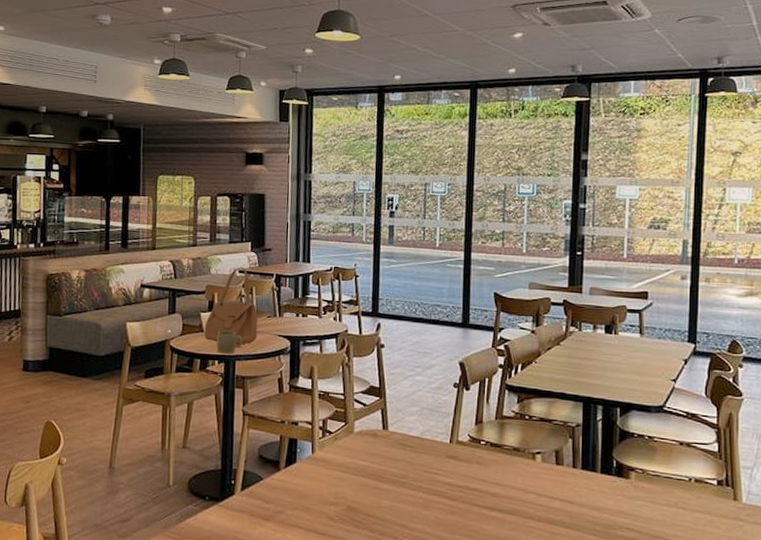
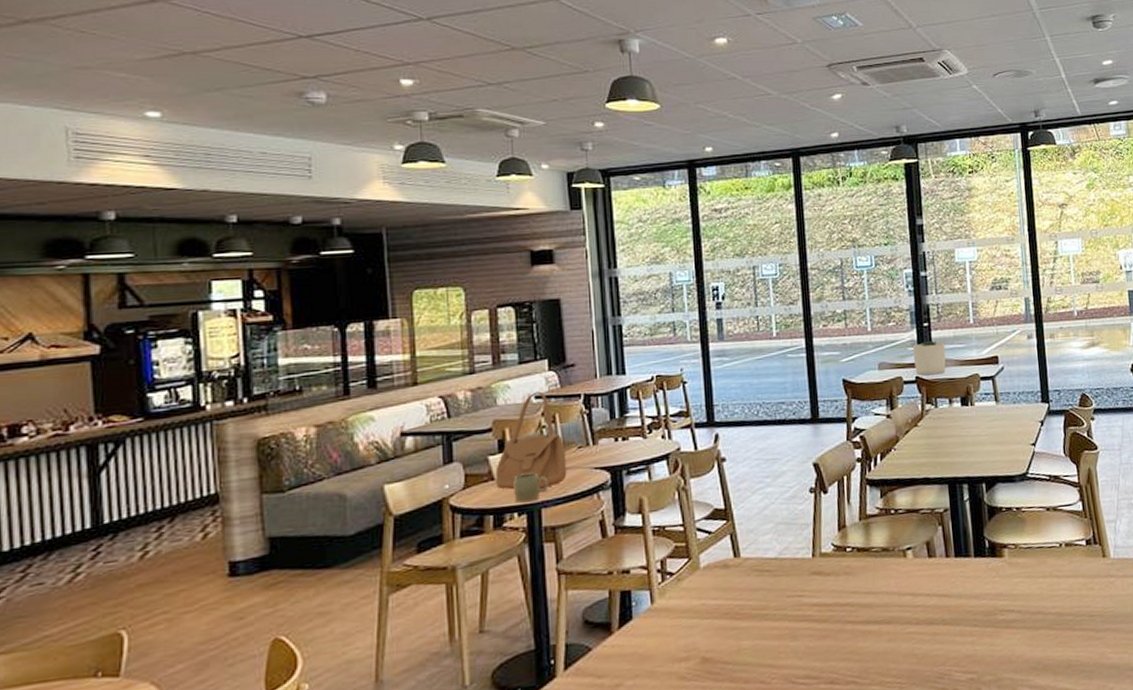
planter: none [563,268,596,301] -> present [913,340,946,376]

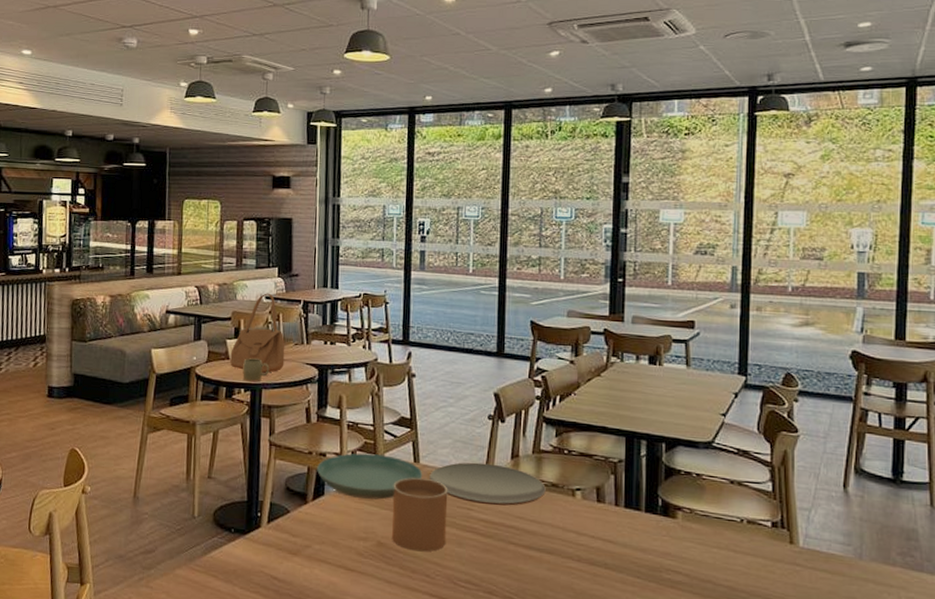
saucer: none [620,556,746,614] -> present [317,453,423,500]
mug: none [713,572,779,658] -> present [392,477,448,552]
plate: none [753,540,877,589] -> present [429,462,546,506]
planter: present [913,340,946,376] -> none [603,296,638,330]

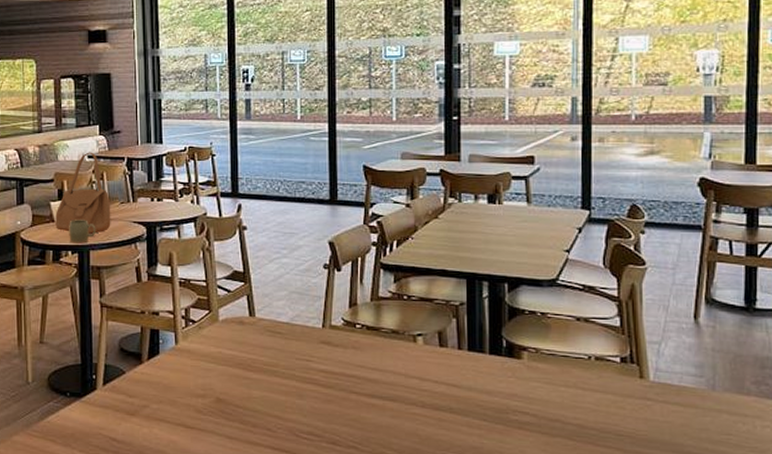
saucer: present [317,453,423,500] -> none [151,310,259,356]
mug: present [392,477,448,552] -> none [229,332,286,406]
plate: present [429,462,546,506] -> none [266,313,386,356]

